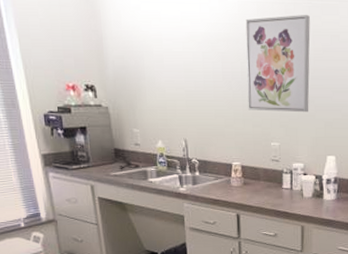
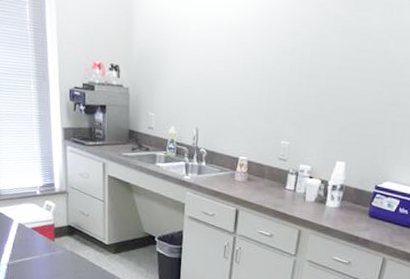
wall art: present [245,15,310,113] -> none [263,8,342,114]

